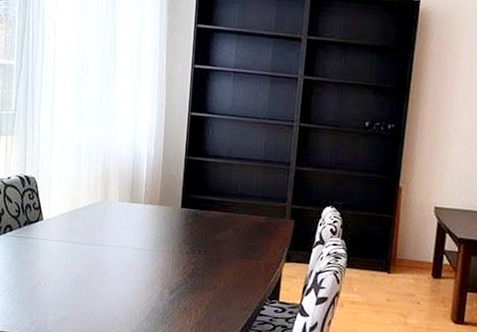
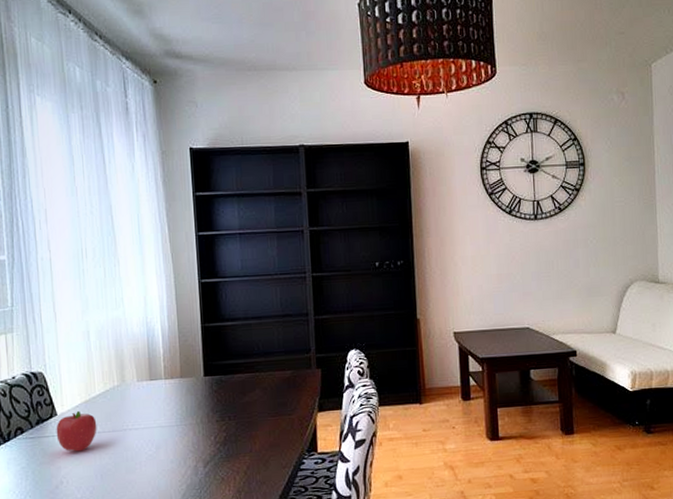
fruit: none [40,219,78,258] -> present [56,410,97,452]

